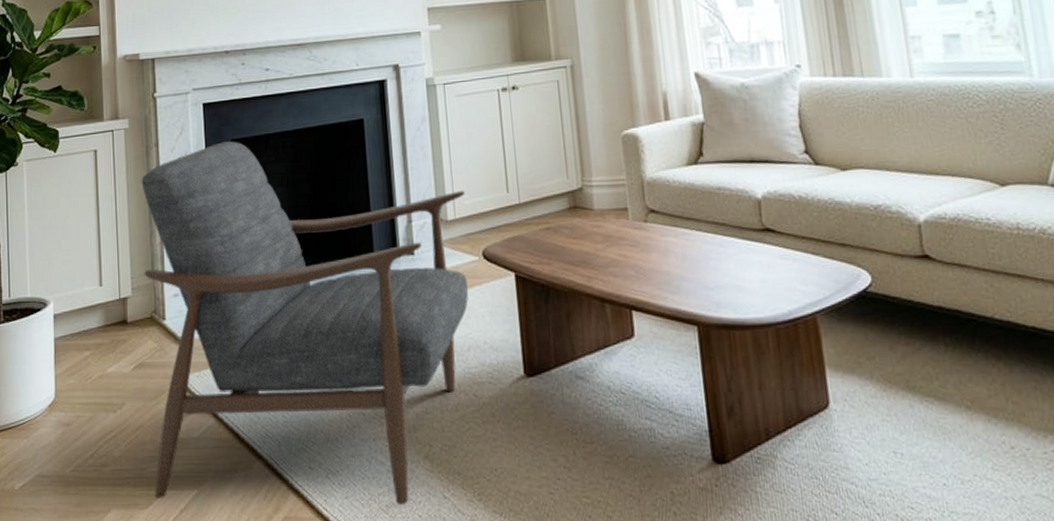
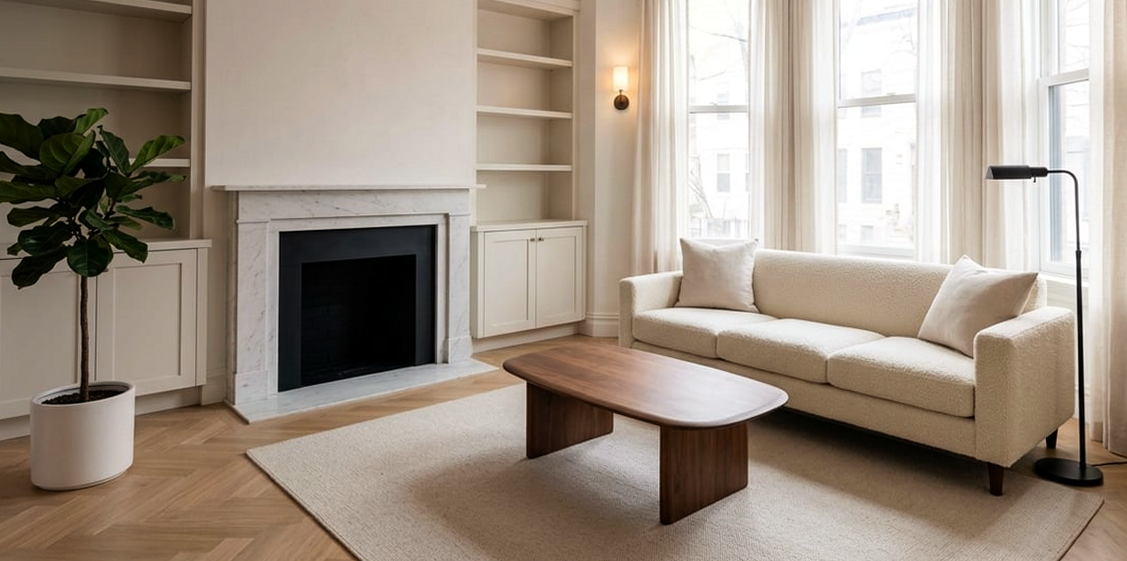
chair: present [141,141,469,504] -> none [217,264,494,551]

